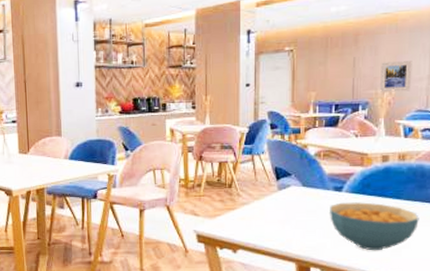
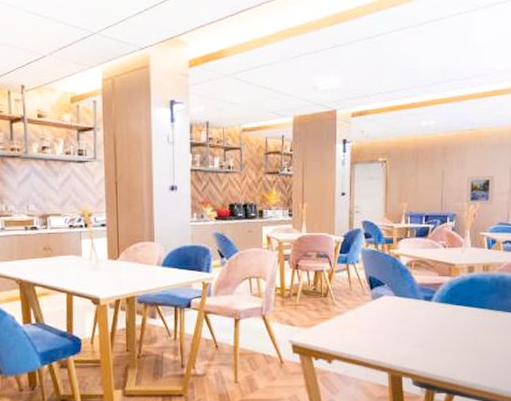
cereal bowl: present [328,202,419,251] -> none [419,311,502,360]

